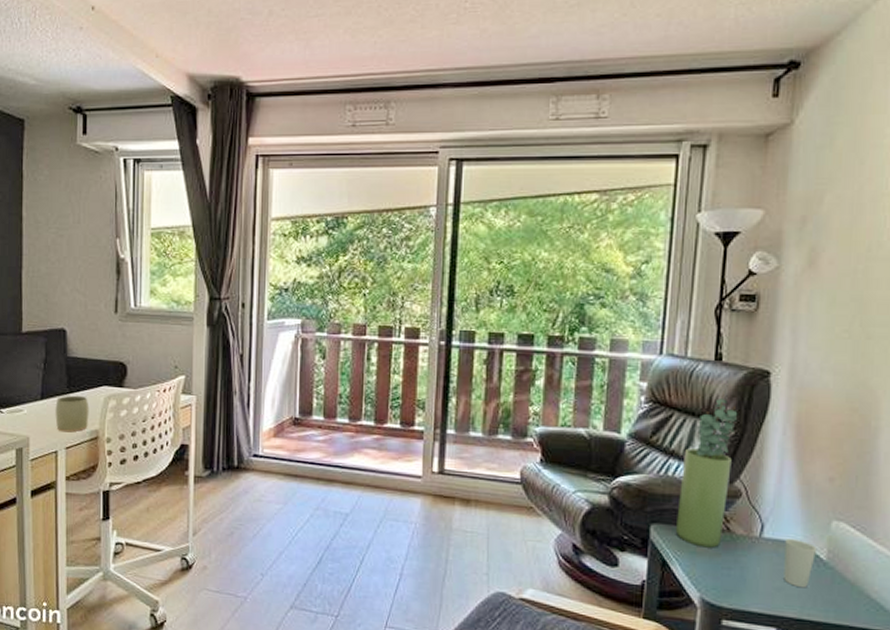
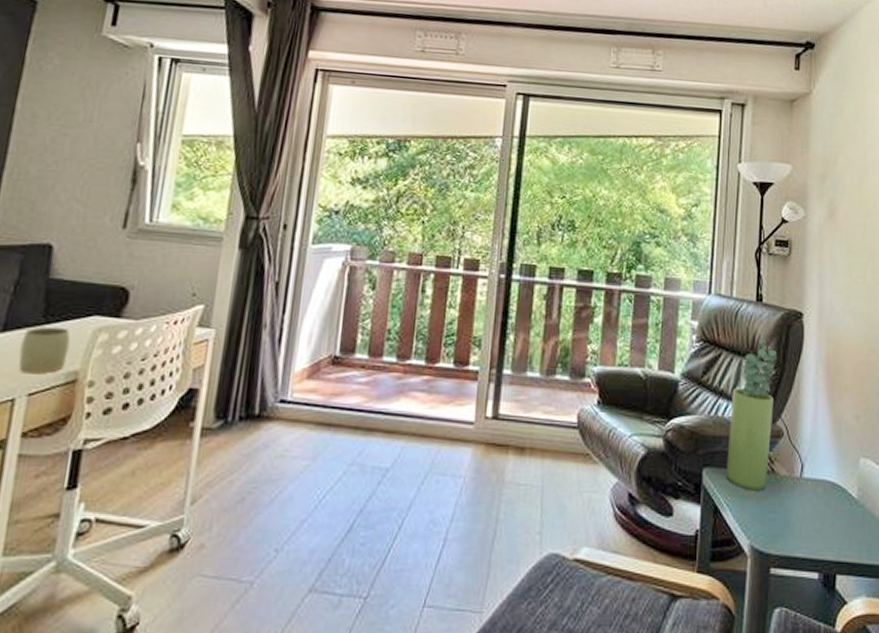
cup: present [784,539,818,588] -> none [822,478,850,529]

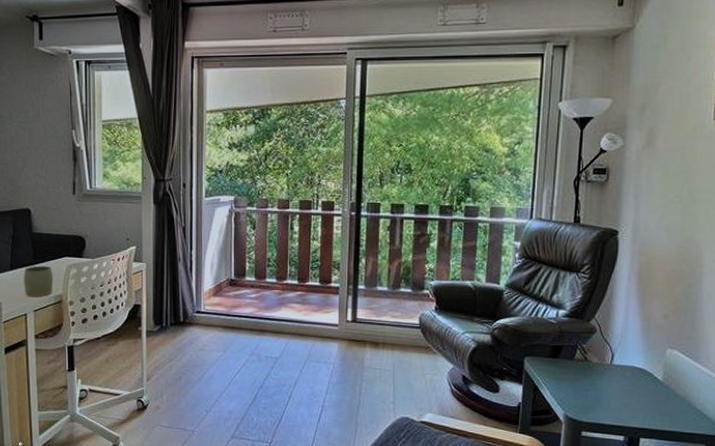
vase: present [725,331,778,491] -> none [544,247,593,374]

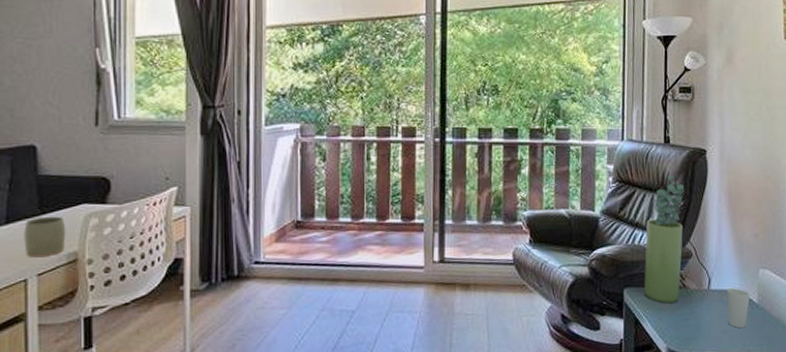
vase: none [544,247,593,374] -> present [643,168,685,304]
cup: none [629,365,656,404] -> present [727,288,751,329]

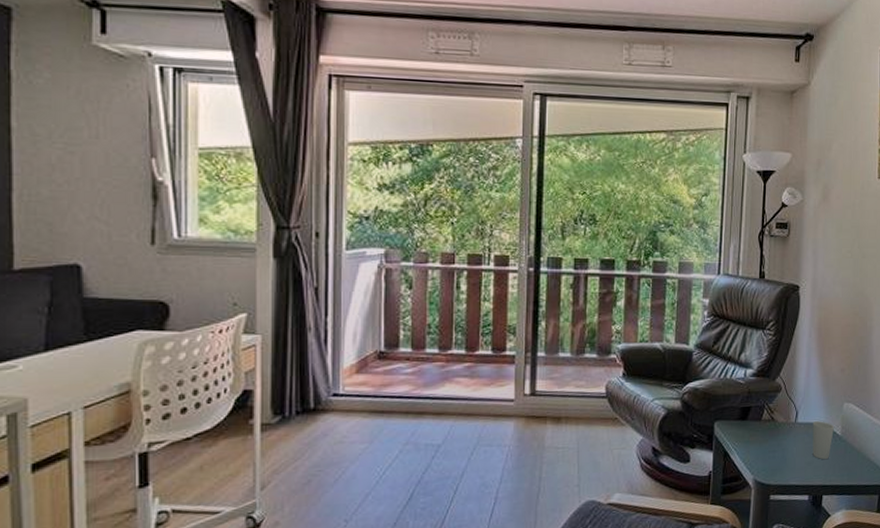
mug: present [24,216,66,258] -> none [67,343,117,389]
vase: present [643,168,685,304] -> none [733,303,777,437]

